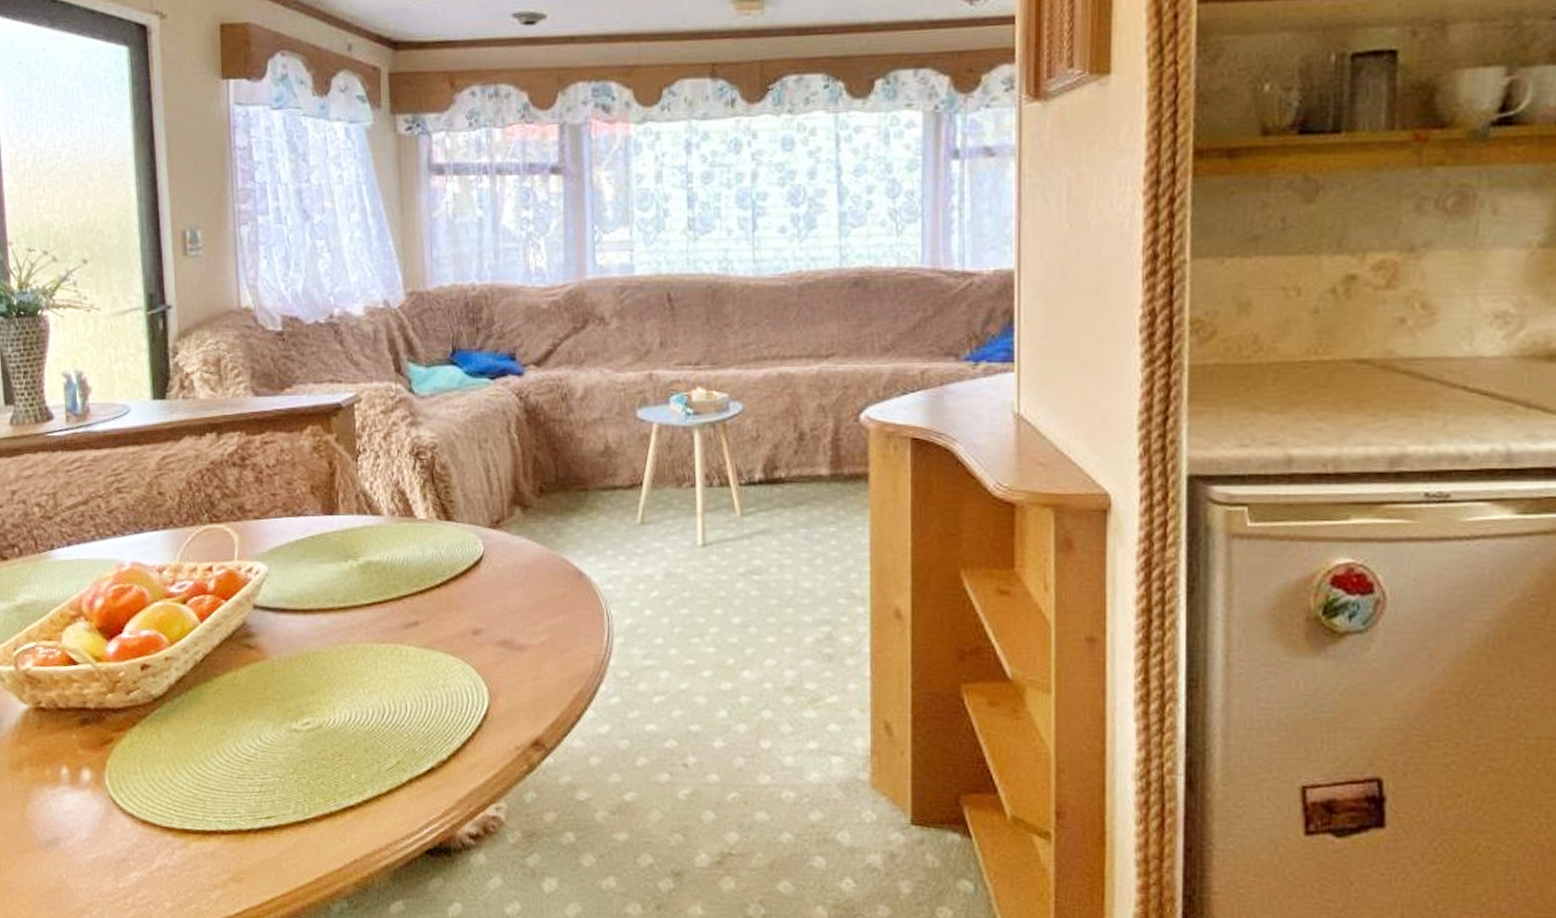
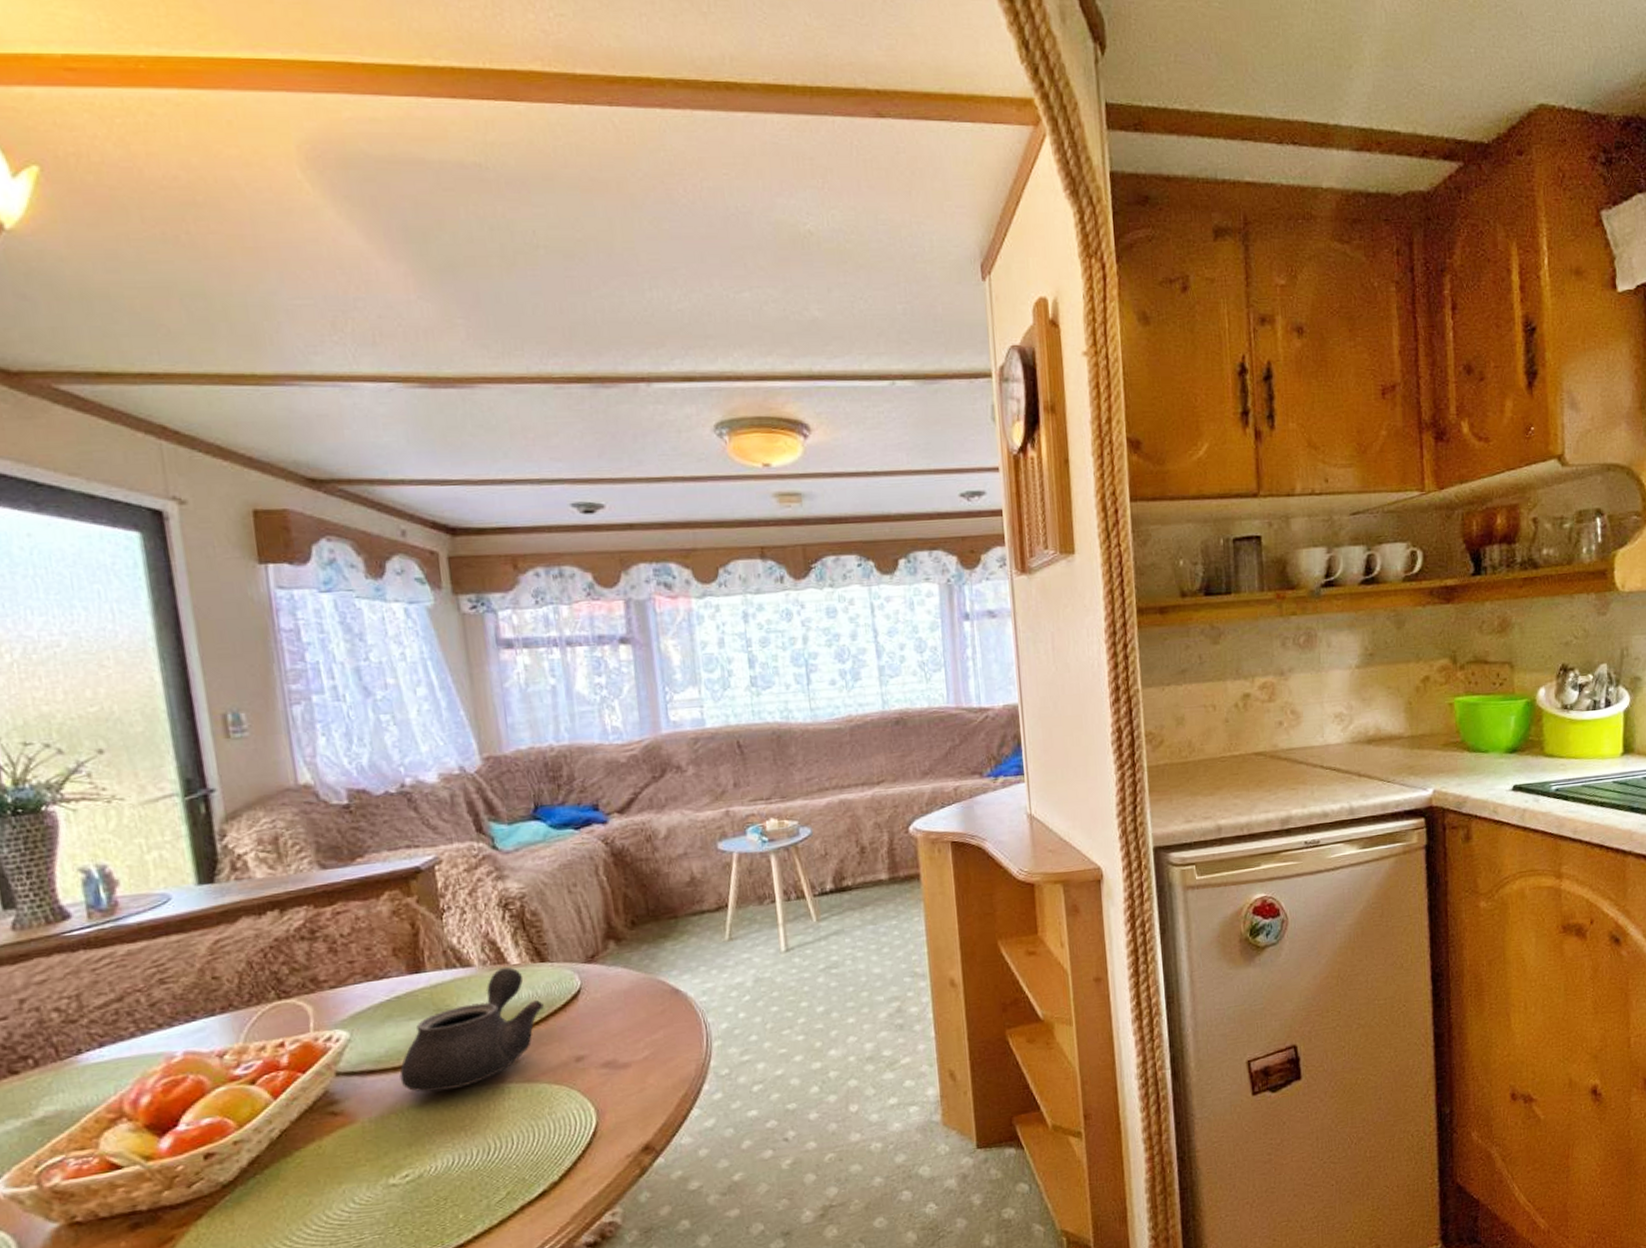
teapot: none [308,522,447,642] -> present [400,967,545,1092]

